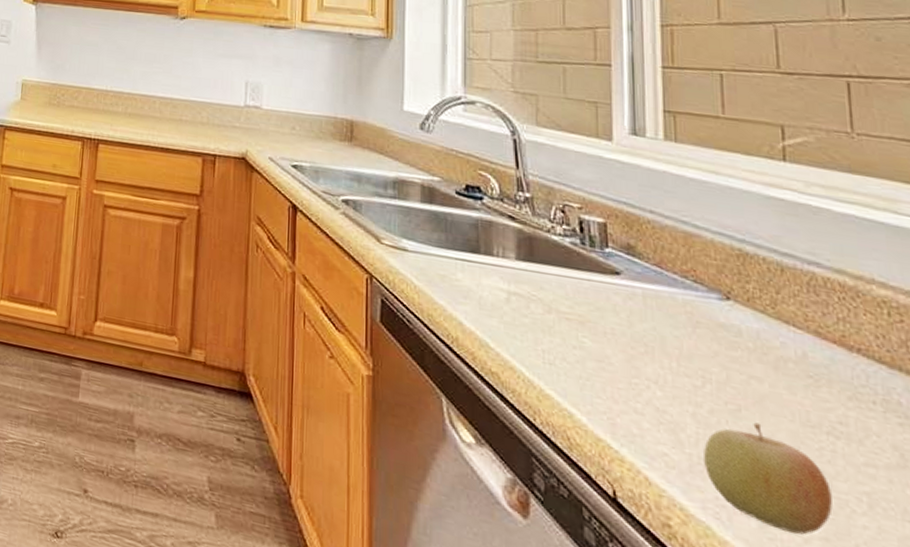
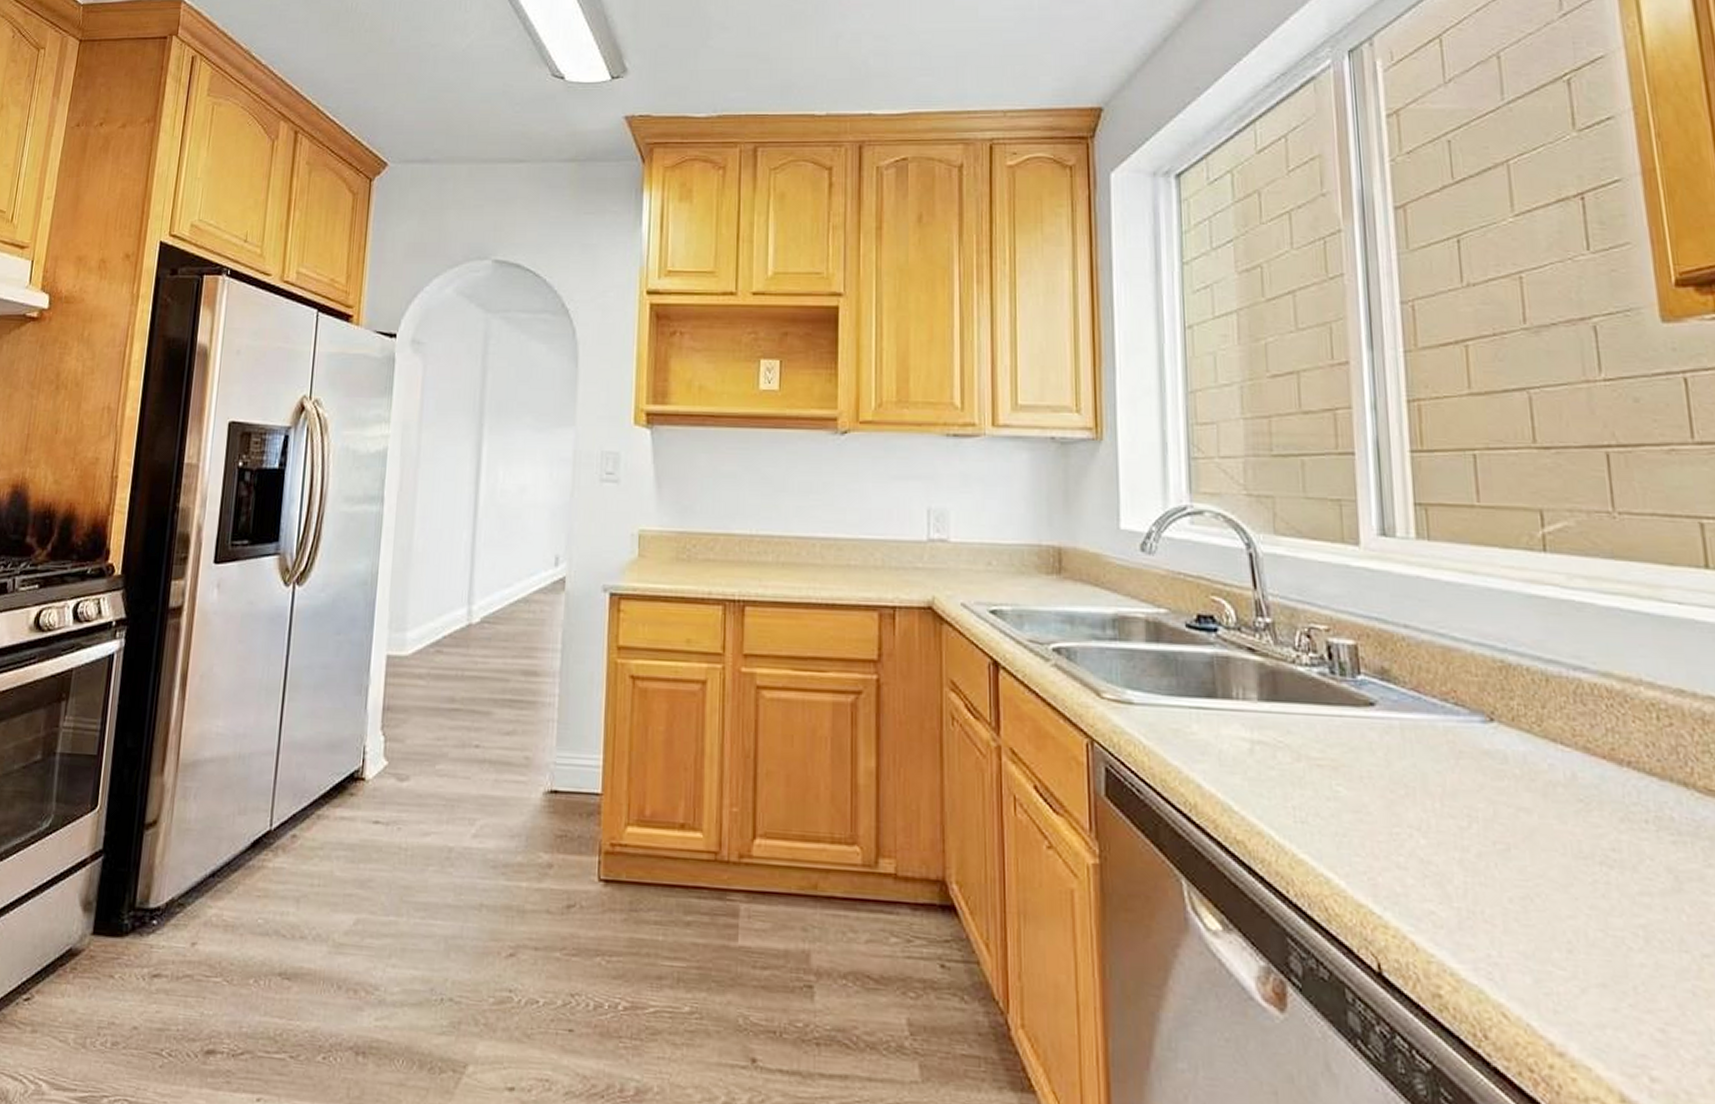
fruit: present [704,422,833,535] -> none [1473,861,1609,984]

